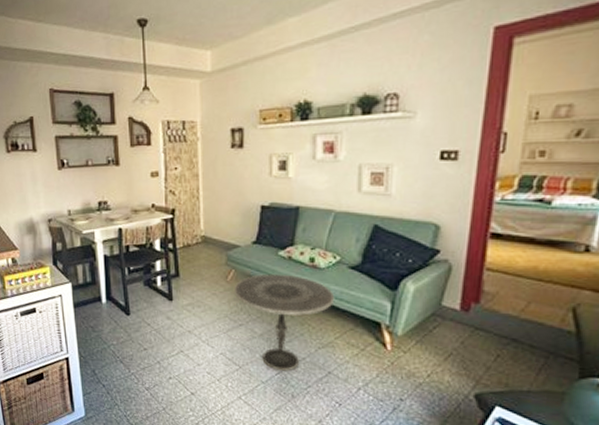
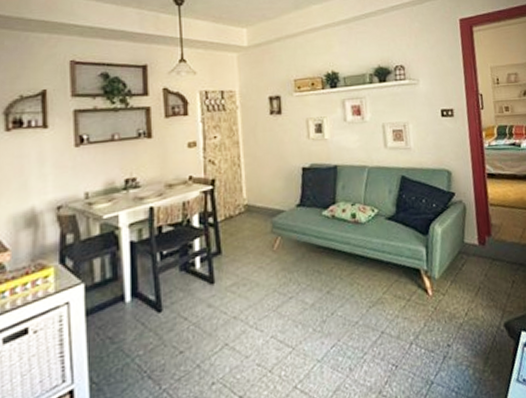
side table: present [233,273,335,371] -> none [281,234,378,343]

